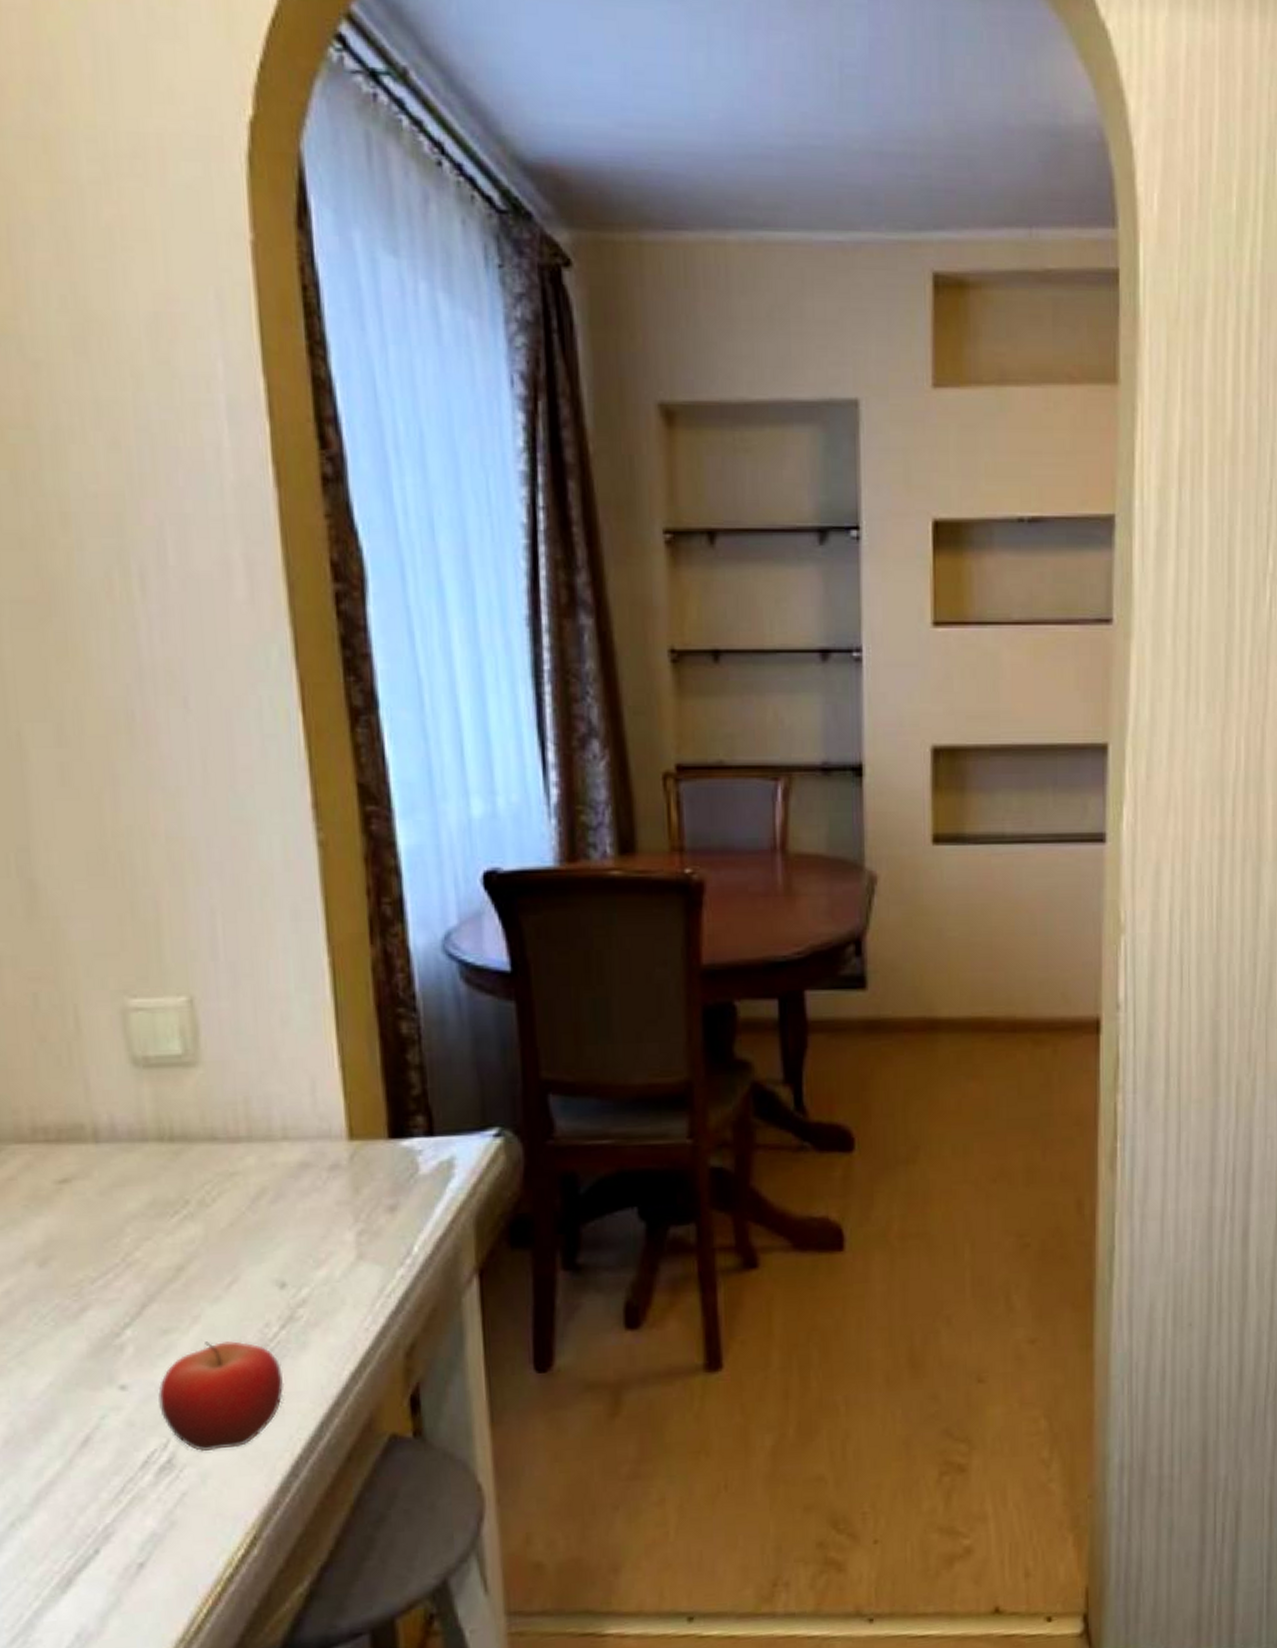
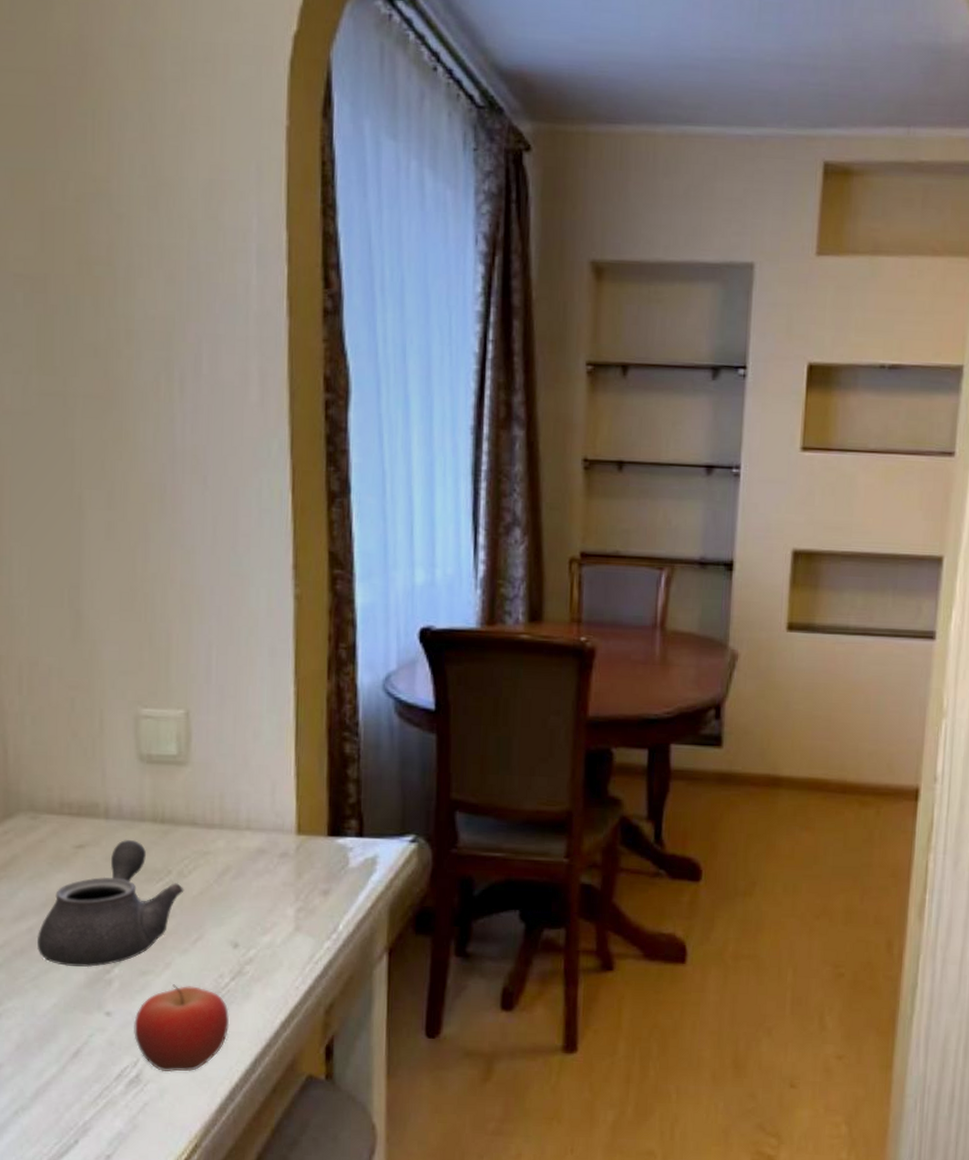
teapot: none [17,1166,209,1335] -> present [36,839,184,968]

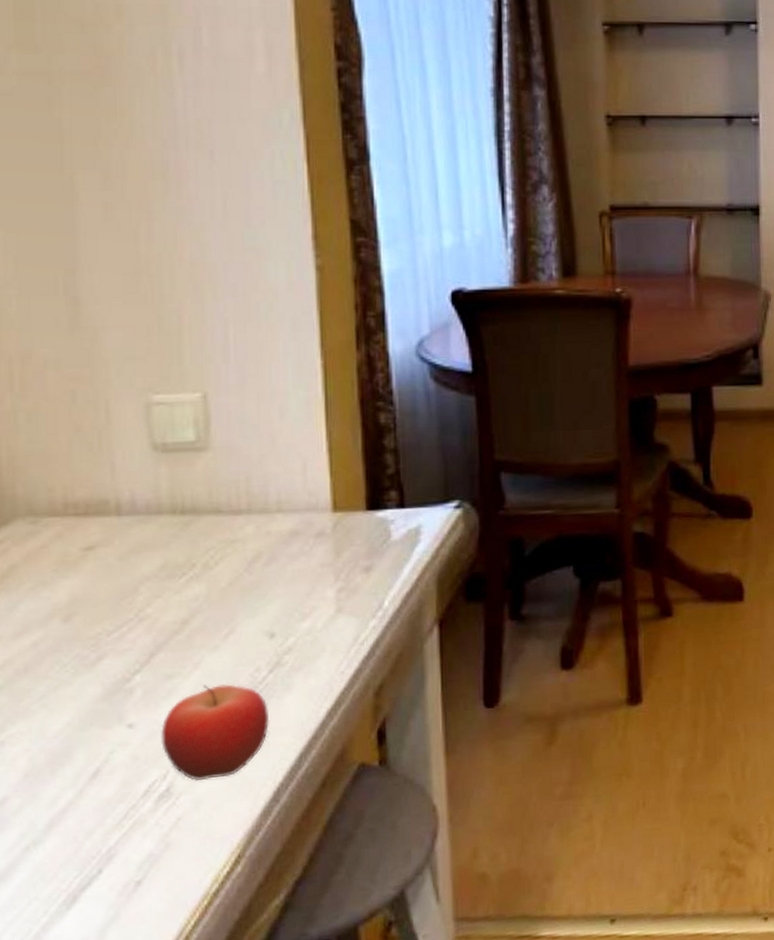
teapot: present [36,839,184,968] -> none [42,535,211,681]

